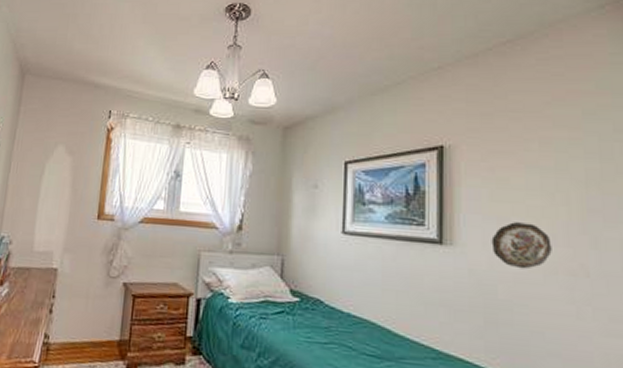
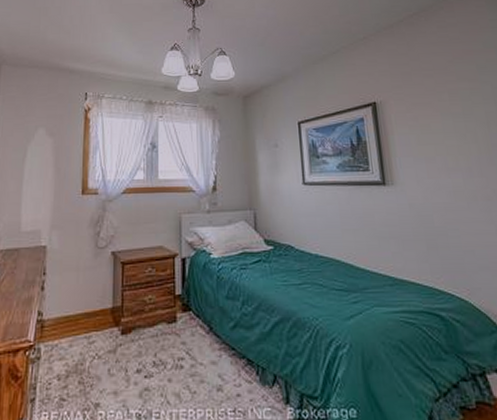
decorative plate: present [491,222,552,270] -> none [423,160,471,199]

